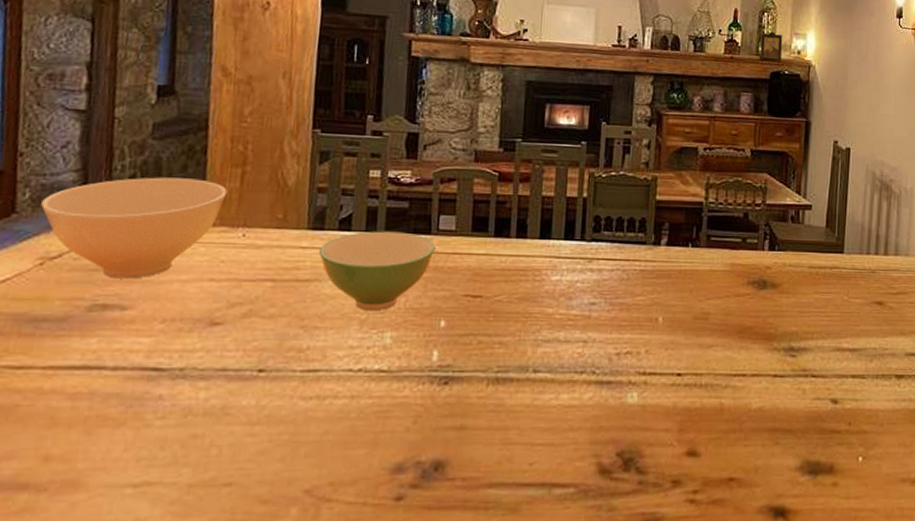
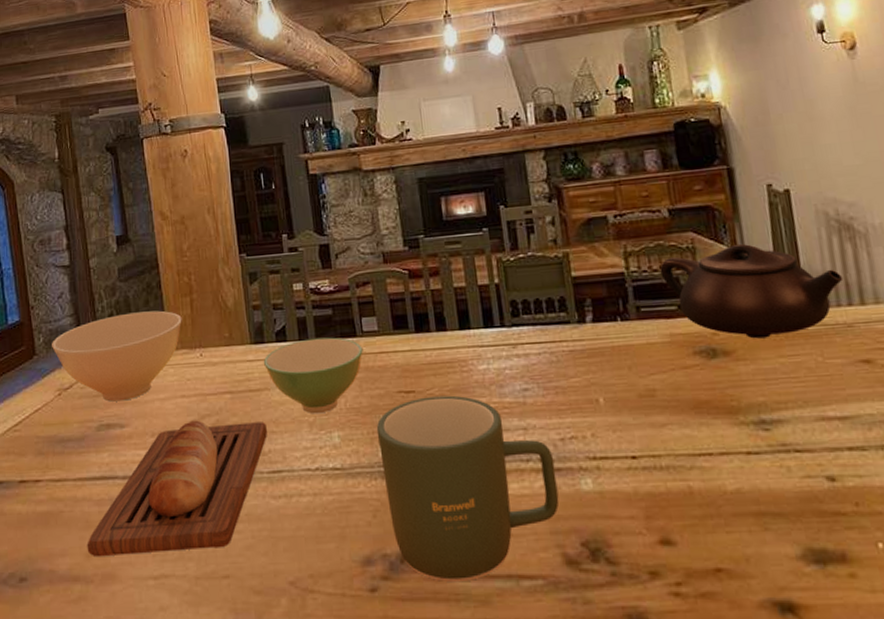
bread loaf: none [45,306,310,460] -> present [87,419,267,556]
mug: none [432,303,607,491] -> present [376,395,559,583]
teapot: none [733,190,876,276] -> present [659,244,844,339]
photo frame: present [760,31,783,63] -> none [654,79,685,114]

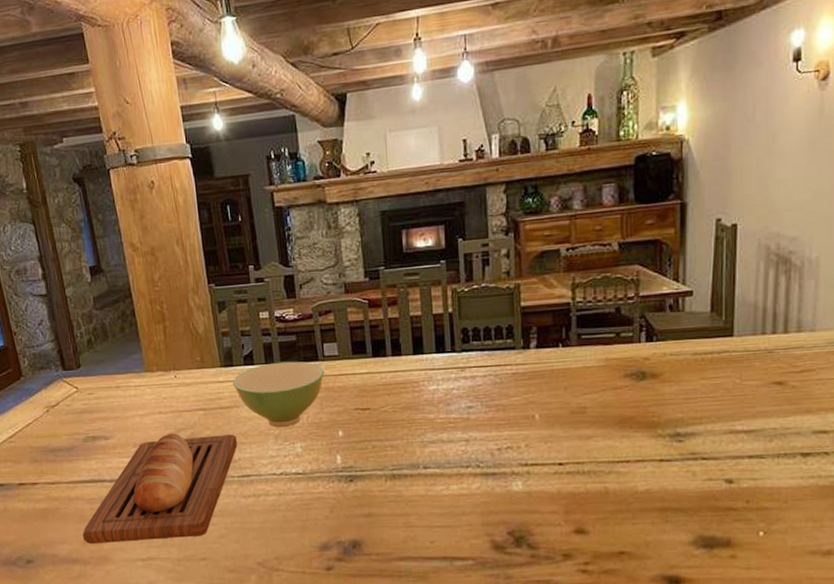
bowl: present [52,310,182,402] -> none [36,336,157,417]
mug: present [376,395,559,583] -> none [334,412,492,563]
teapot: present [659,244,844,339] -> none [604,276,772,363]

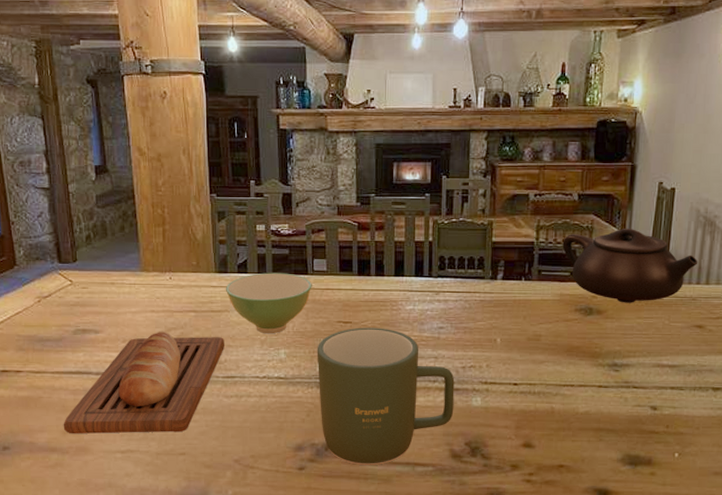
mug: none [334,412,492,563] -> present [317,327,455,466]
teapot: none [604,276,772,363] -> present [562,229,698,303]

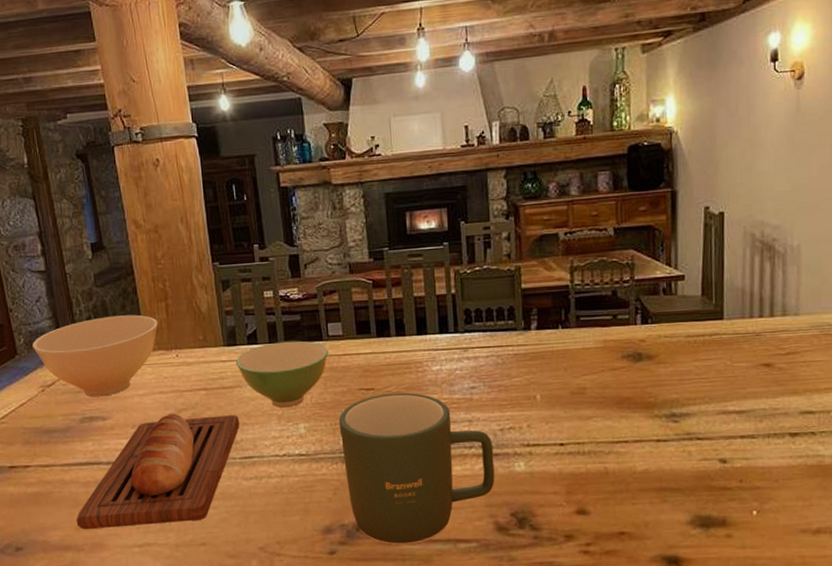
bowl: none [32,236,155,311] -> present [32,314,158,397]
teapot: present [562,229,698,303] -> none [601,261,759,345]

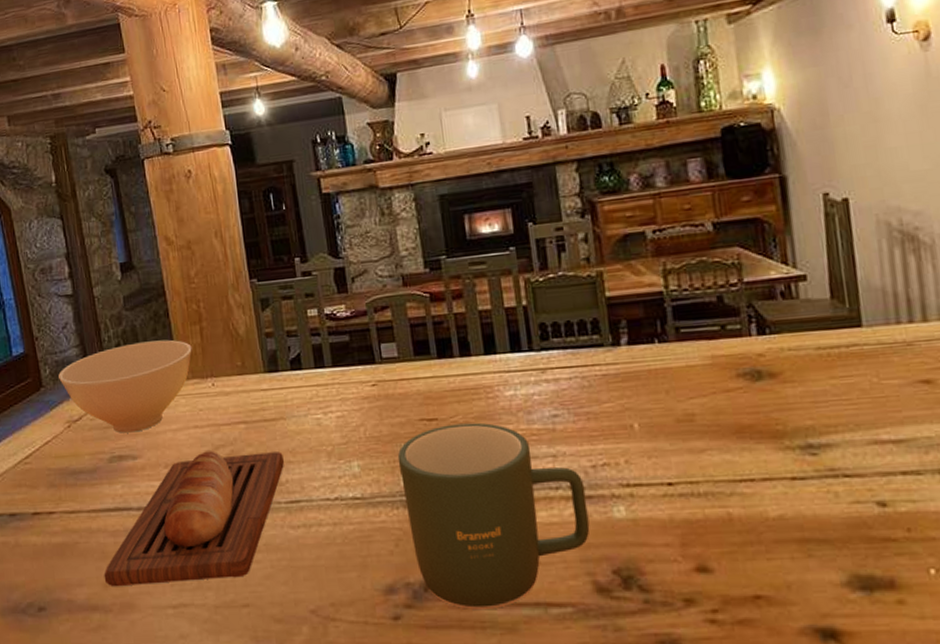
bowl: present [235,340,329,408] -> none [277,364,383,443]

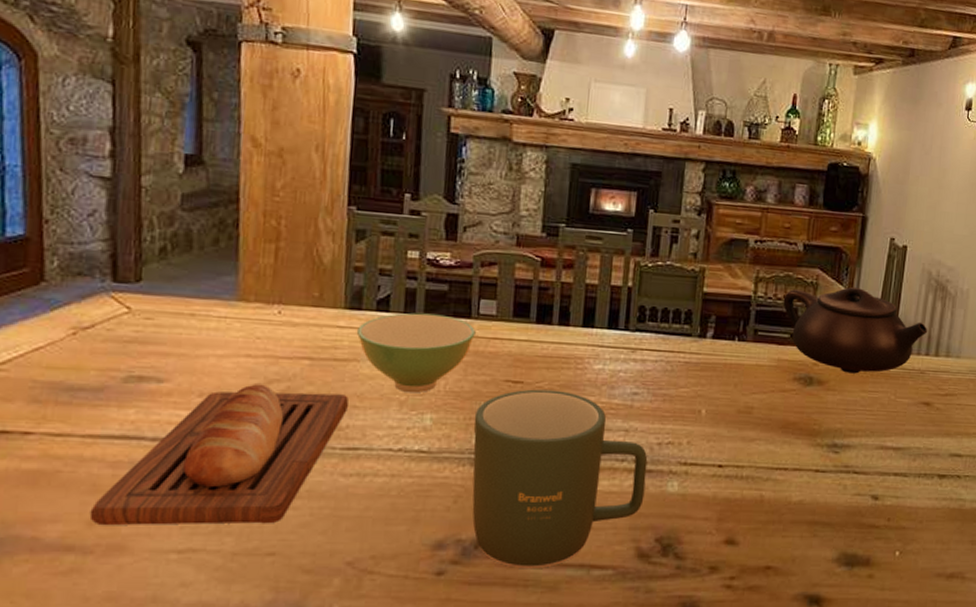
bowl: present [58,339,192,433] -> none [70,249,261,352]
bowl: none [277,364,383,443] -> present [356,312,476,393]
teapot: none [702,259,905,360] -> present [783,287,928,374]

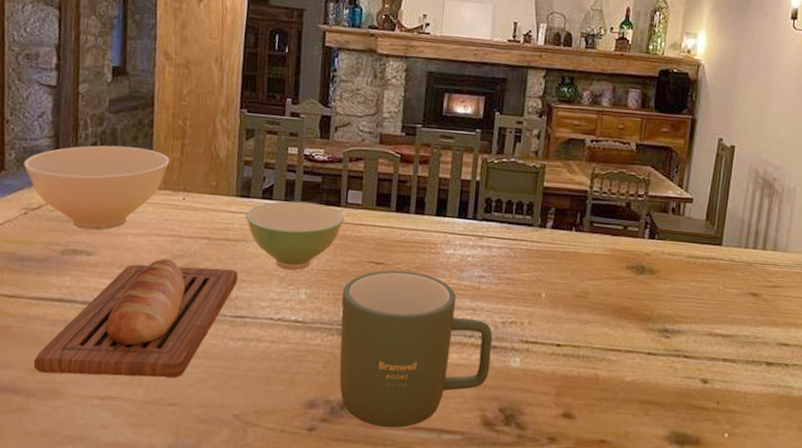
bowl: none [70,249,261,352] -> present [24,145,170,230]
teapot: present [783,287,928,374] -> none [617,184,756,264]

